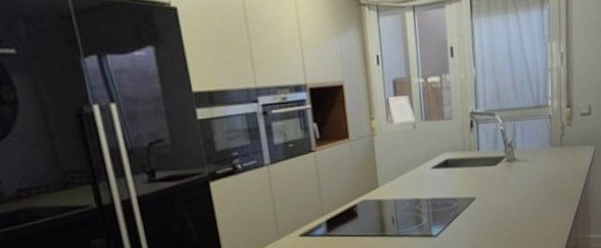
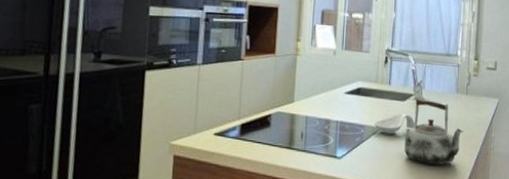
spoon rest: none [467,178,511,204] -> present [374,113,416,134]
kettle: none [501,159,562,227] -> present [404,97,464,166]

